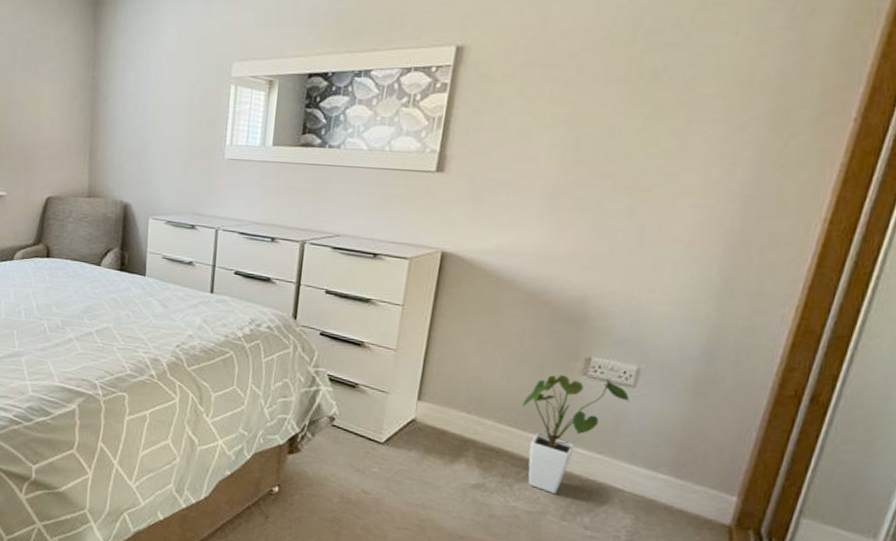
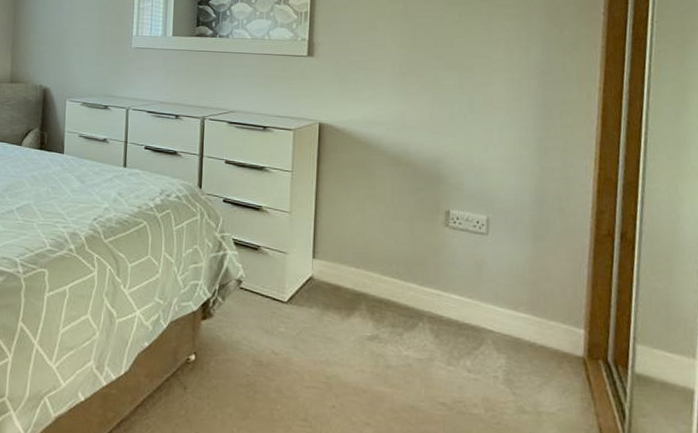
house plant: present [522,375,629,494] -> none [401,227,485,340]

